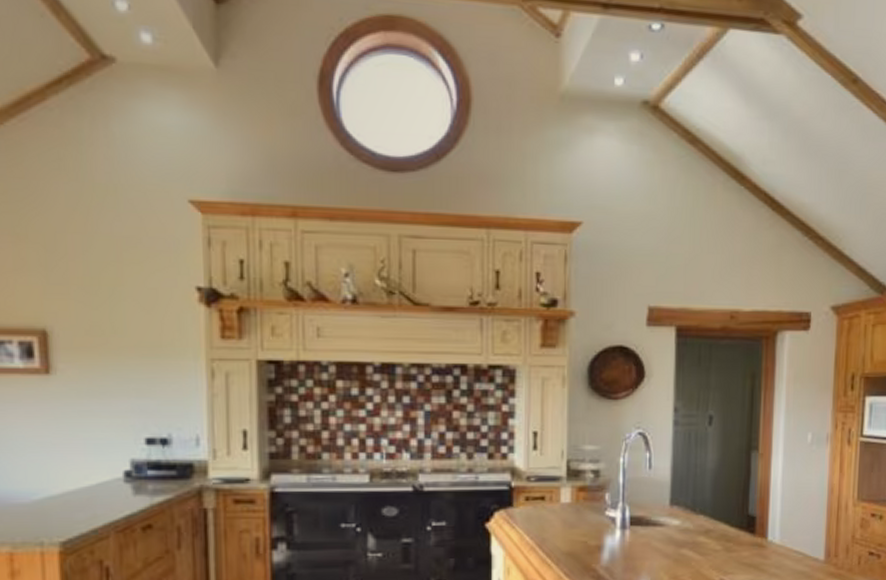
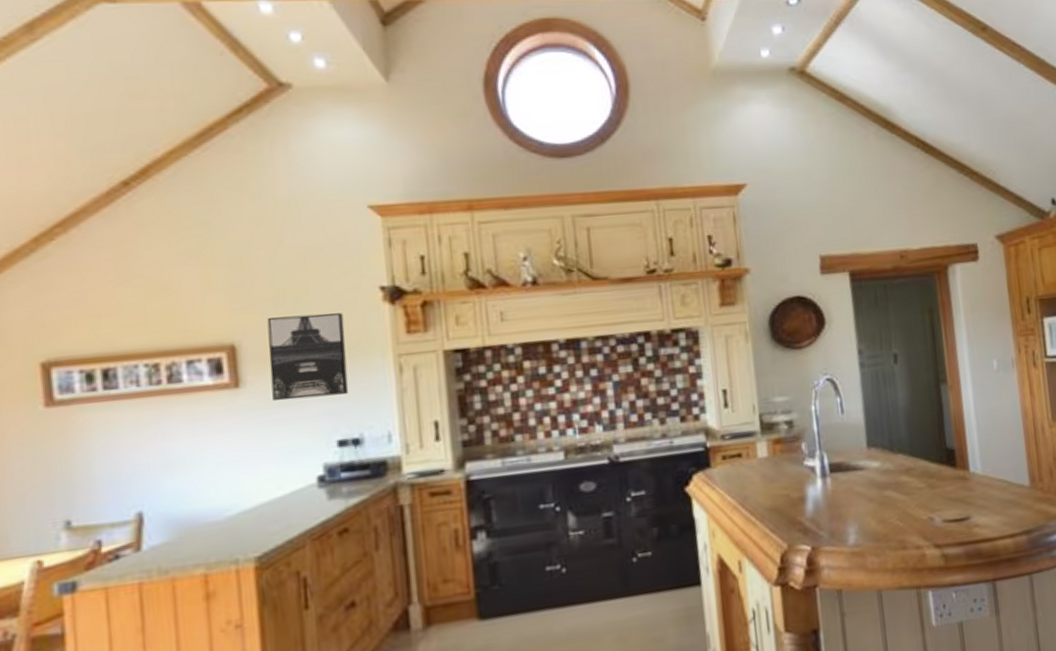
wall art: none [80,307,160,392] -> present [267,313,349,401]

